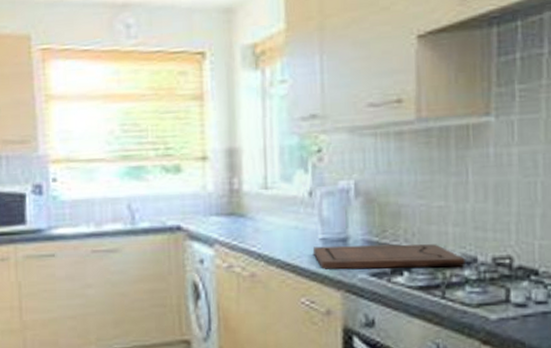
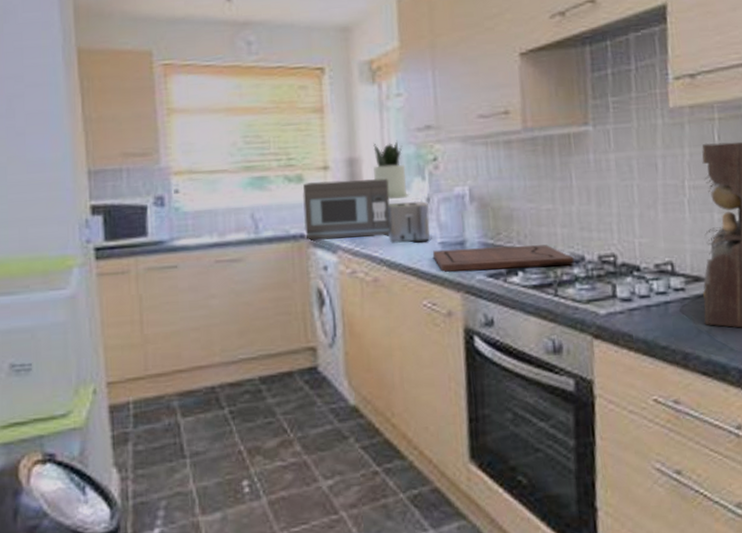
microwave: none [180,170,270,233] -> present [303,178,390,240]
planter: none [254,130,292,192] -> present [373,140,410,199]
toaster: none [266,194,312,238] -> present [386,201,430,243]

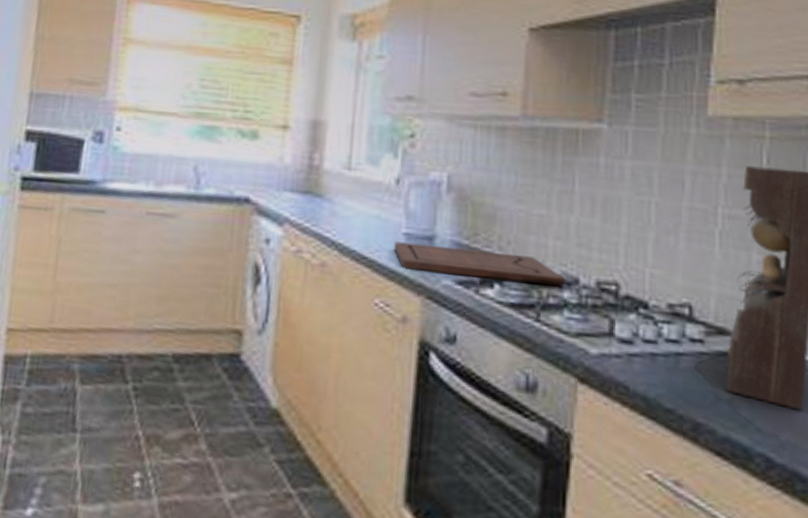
microwave: present [303,178,390,240] -> none [251,141,354,216]
planter: present [373,140,410,199] -> none [339,107,378,175]
toaster: present [386,201,430,243] -> none [345,179,398,230]

